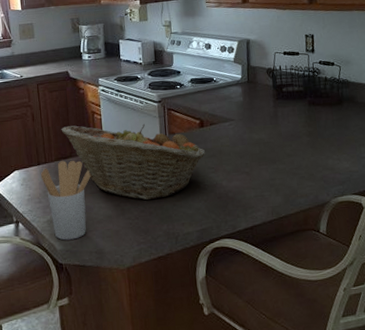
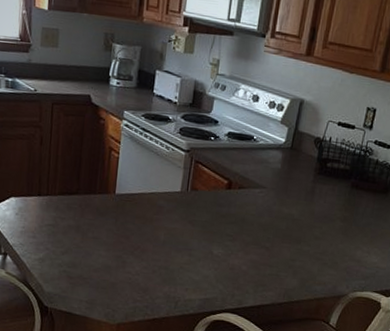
utensil holder: present [41,160,91,241] -> none [40,196,96,284]
fruit basket: present [61,124,206,201] -> none [71,158,227,258]

